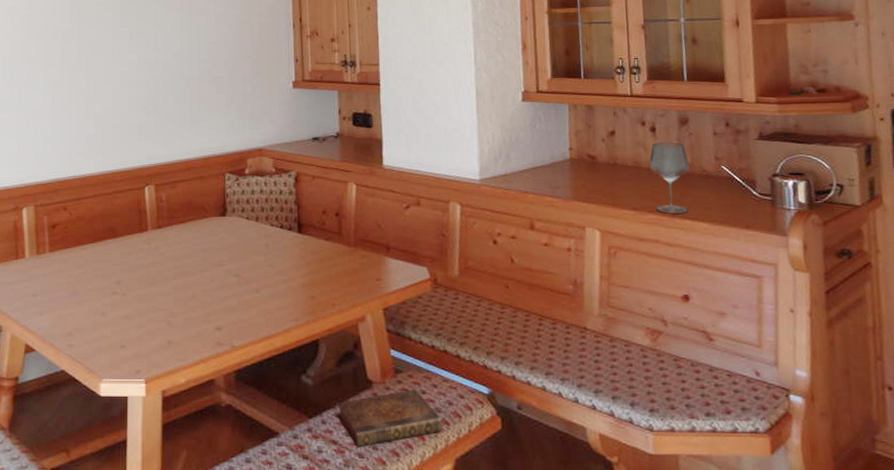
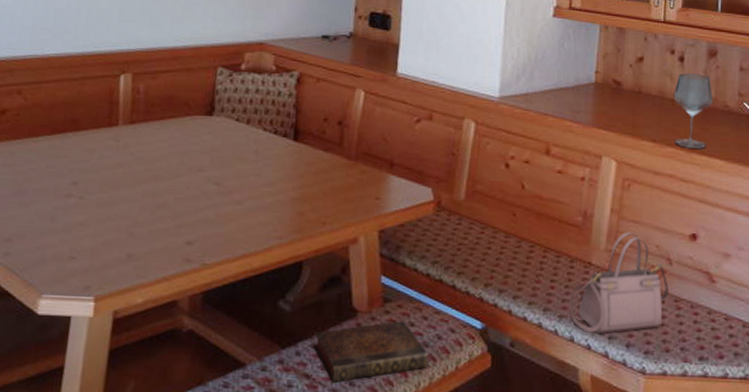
handbag: none [569,296,668,395] -> present [569,231,670,335]

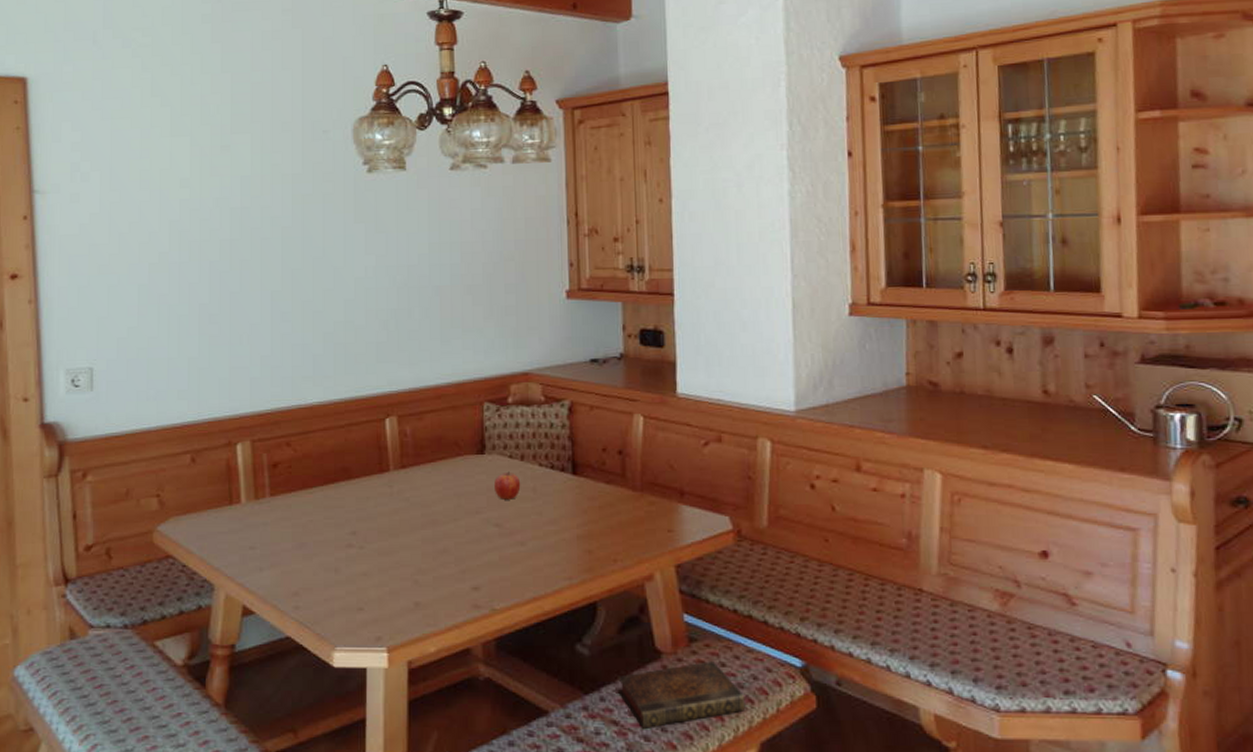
fruit: none [218,133,244,161] -> present [494,471,521,500]
handbag: present [569,231,670,335] -> none [900,552,1021,669]
wine glass: present [673,73,713,149] -> none [1003,366,1054,453]

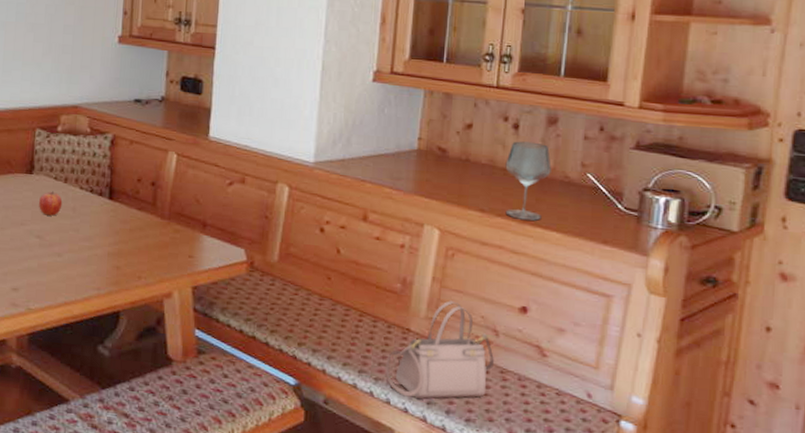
book: present [618,661,746,729] -> none [131,372,242,423]
handbag: none [900,552,1021,669] -> present [385,301,495,399]
wine glass: none [1003,366,1054,453] -> present [505,141,552,221]

